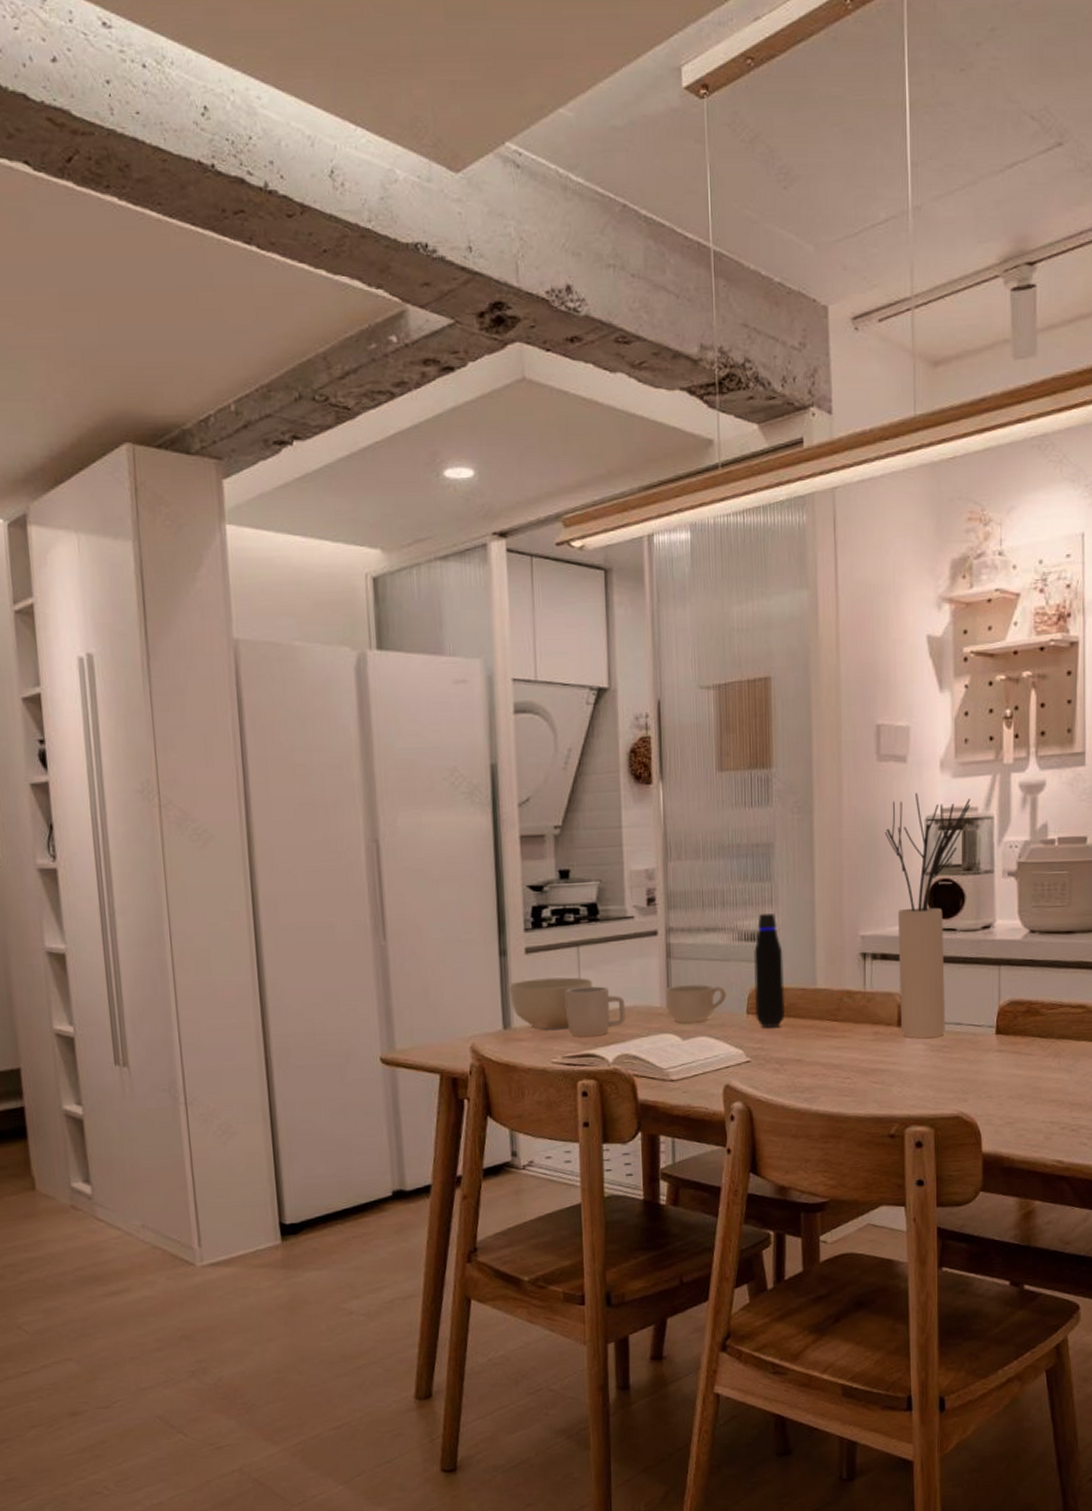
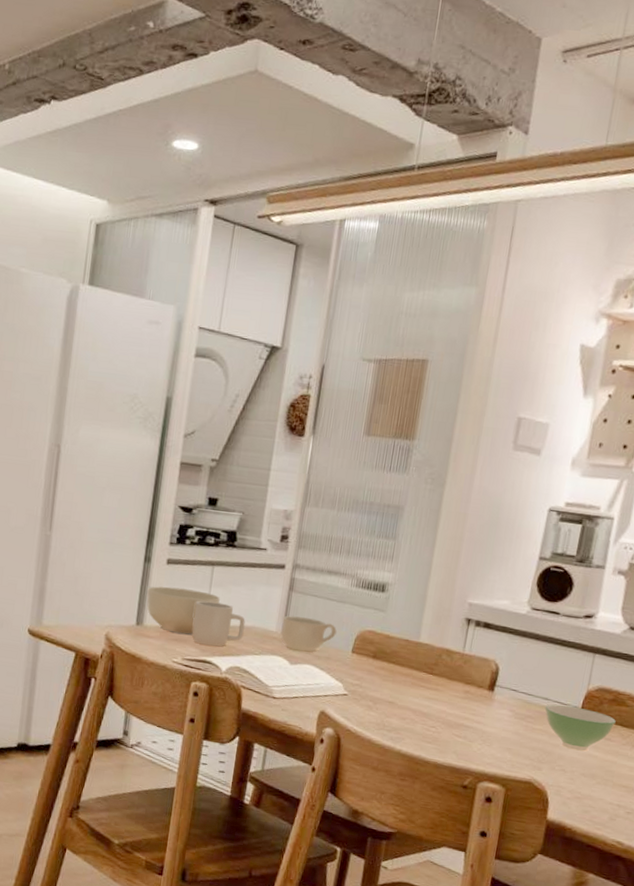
water bottle: present [754,913,785,1028] -> none [359,567,395,670]
vase: present [884,793,971,1039] -> none [491,484,595,708]
bowl: none [959,1026,1033,1073] -> present [544,704,616,752]

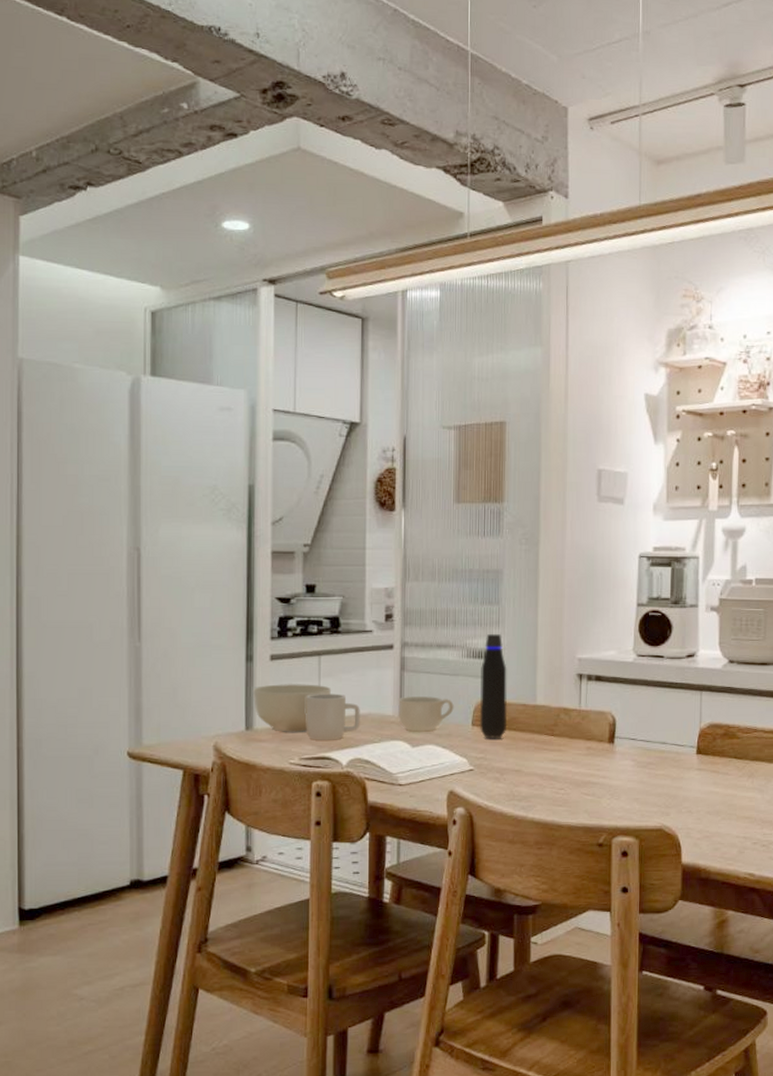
water bottle: none [359,567,395,670] -> present [479,634,508,739]
bowl: present [544,704,616,752] -> none [664,746,730,790]

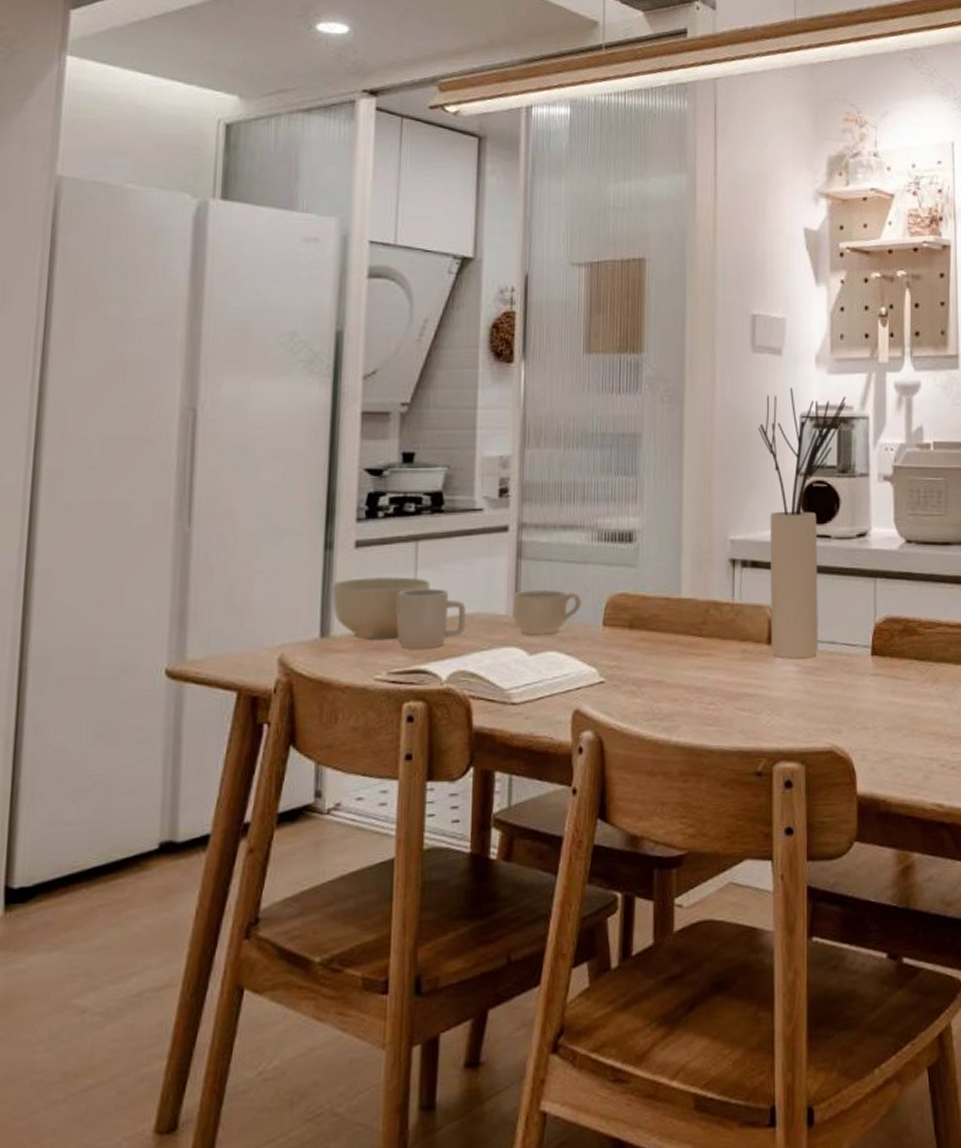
water bottle: present [479,634,508,739] -> none [612,511,647,643]
vase: none [602,532,679,755] -> present [758,388,846,659]

